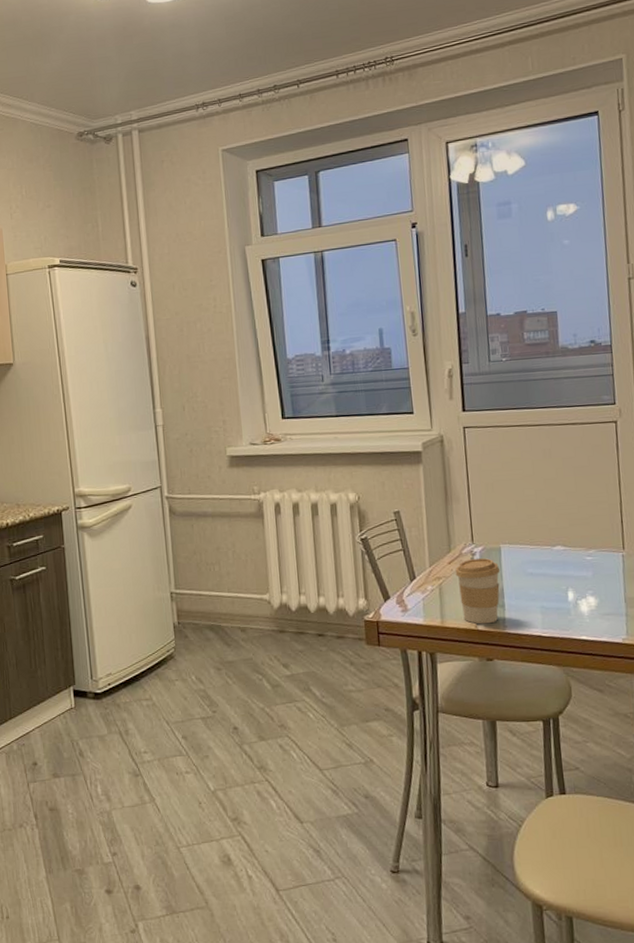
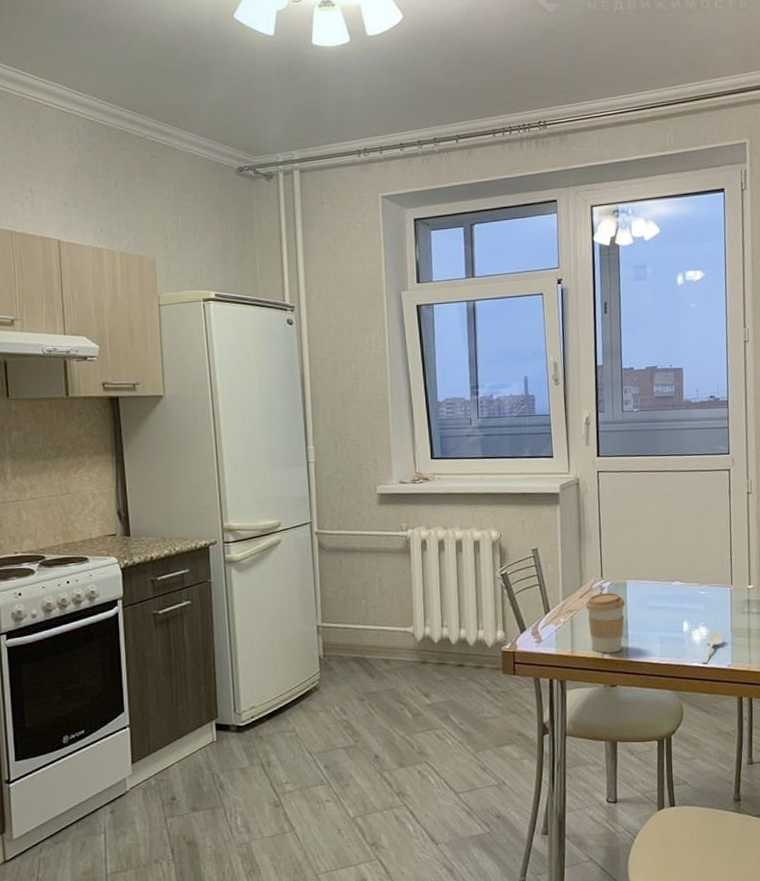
spoon: none [590,600,617,638] -> present [701,630,724,664]

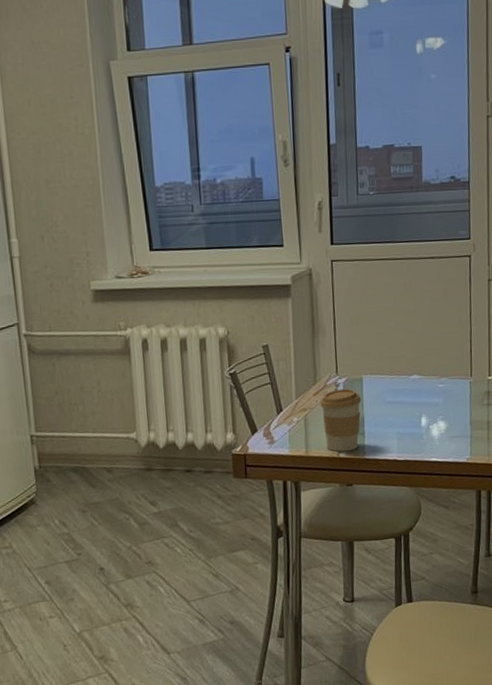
spoon: present [701,630,724,664] -> none [439,424,463,459]

